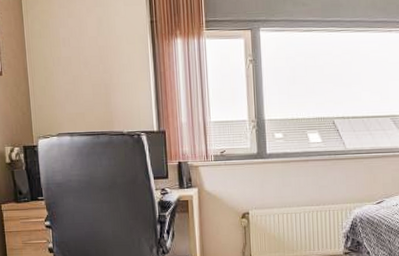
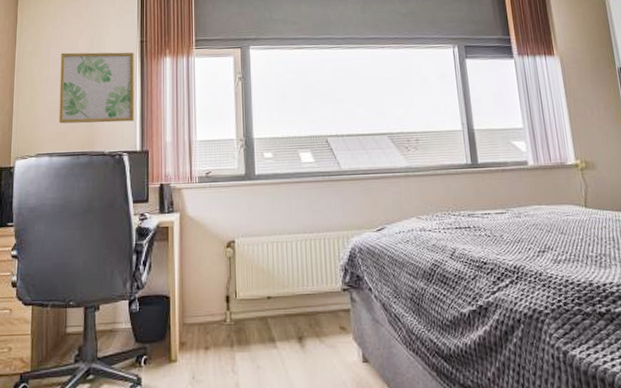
wall art: none [70,32,150,104] -> present [59,52,135,124]

